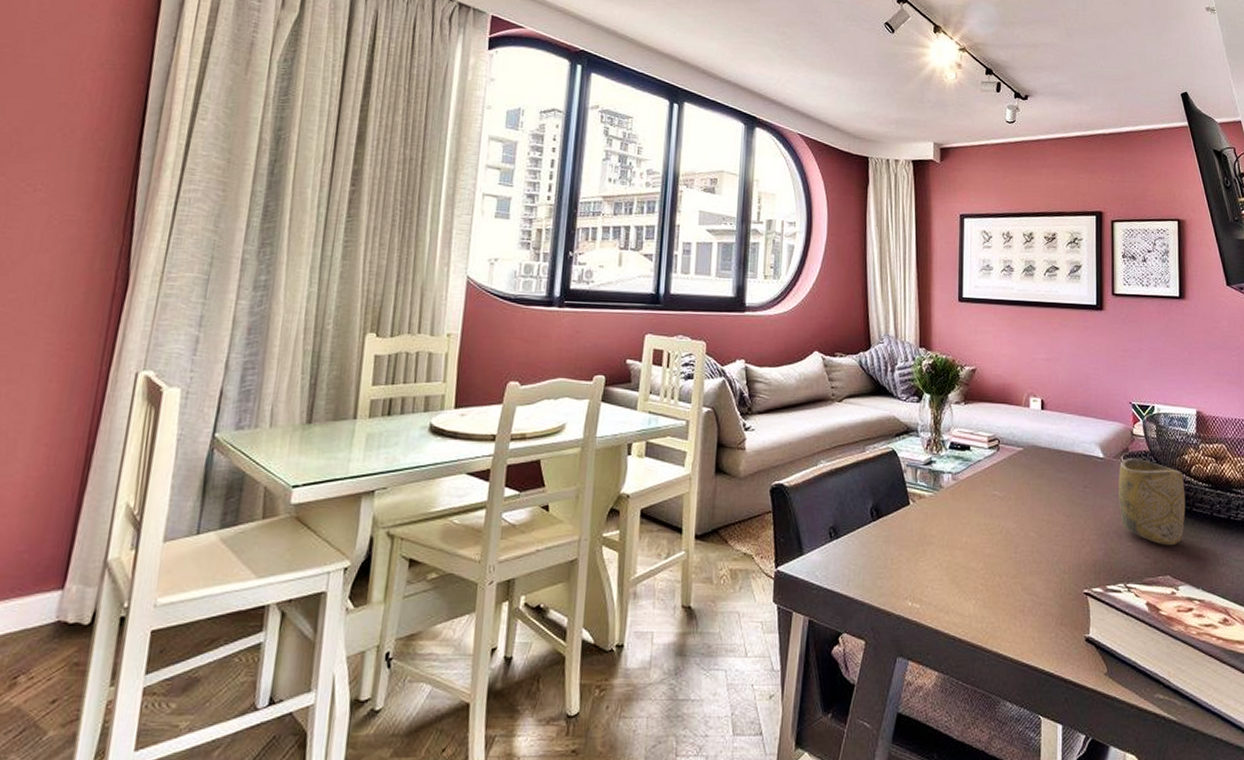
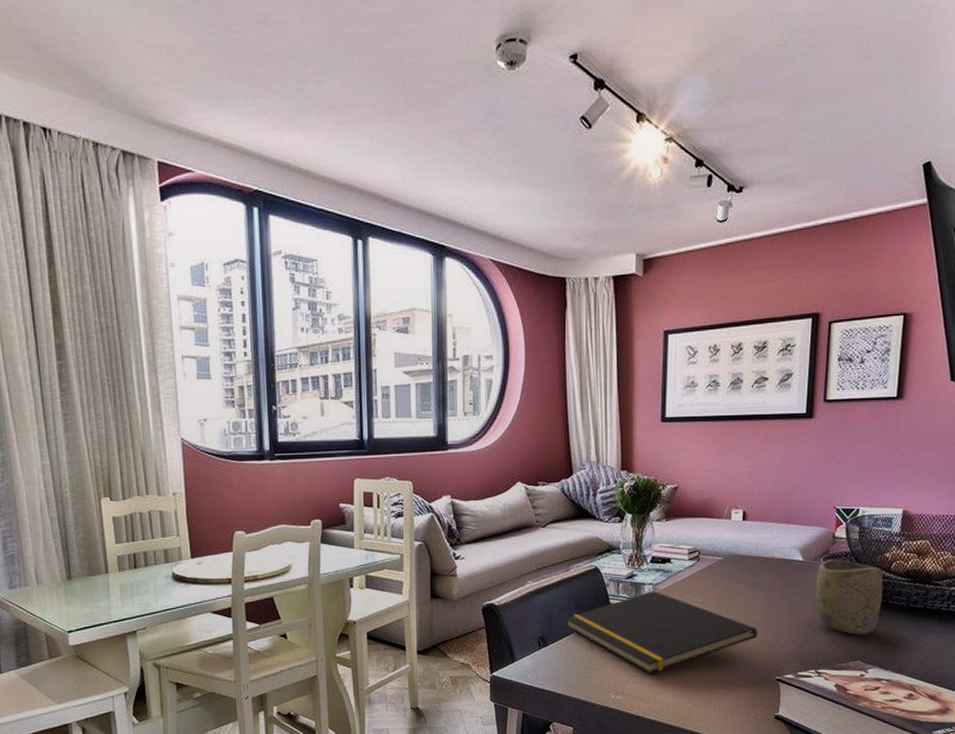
notepad: none [859,480,1062,578] -> present [565,591,757,674]

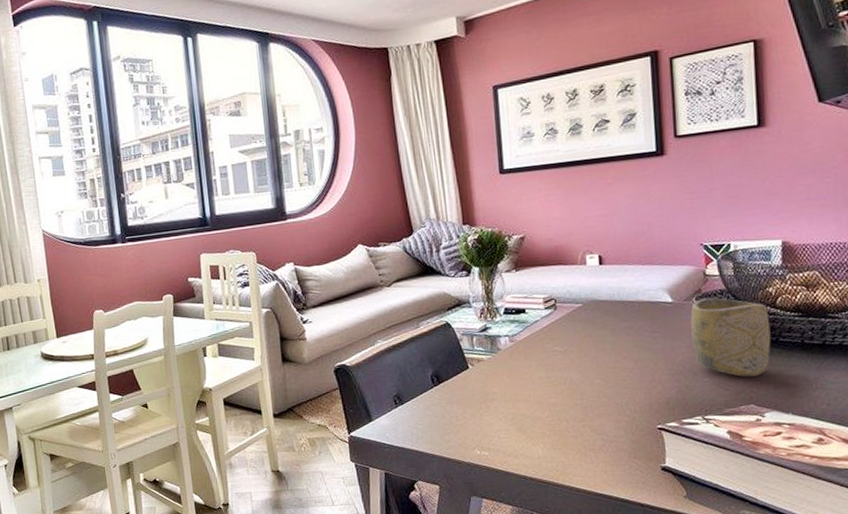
notepad: present [565,591,757,674] -> none [419,342,630,428]

